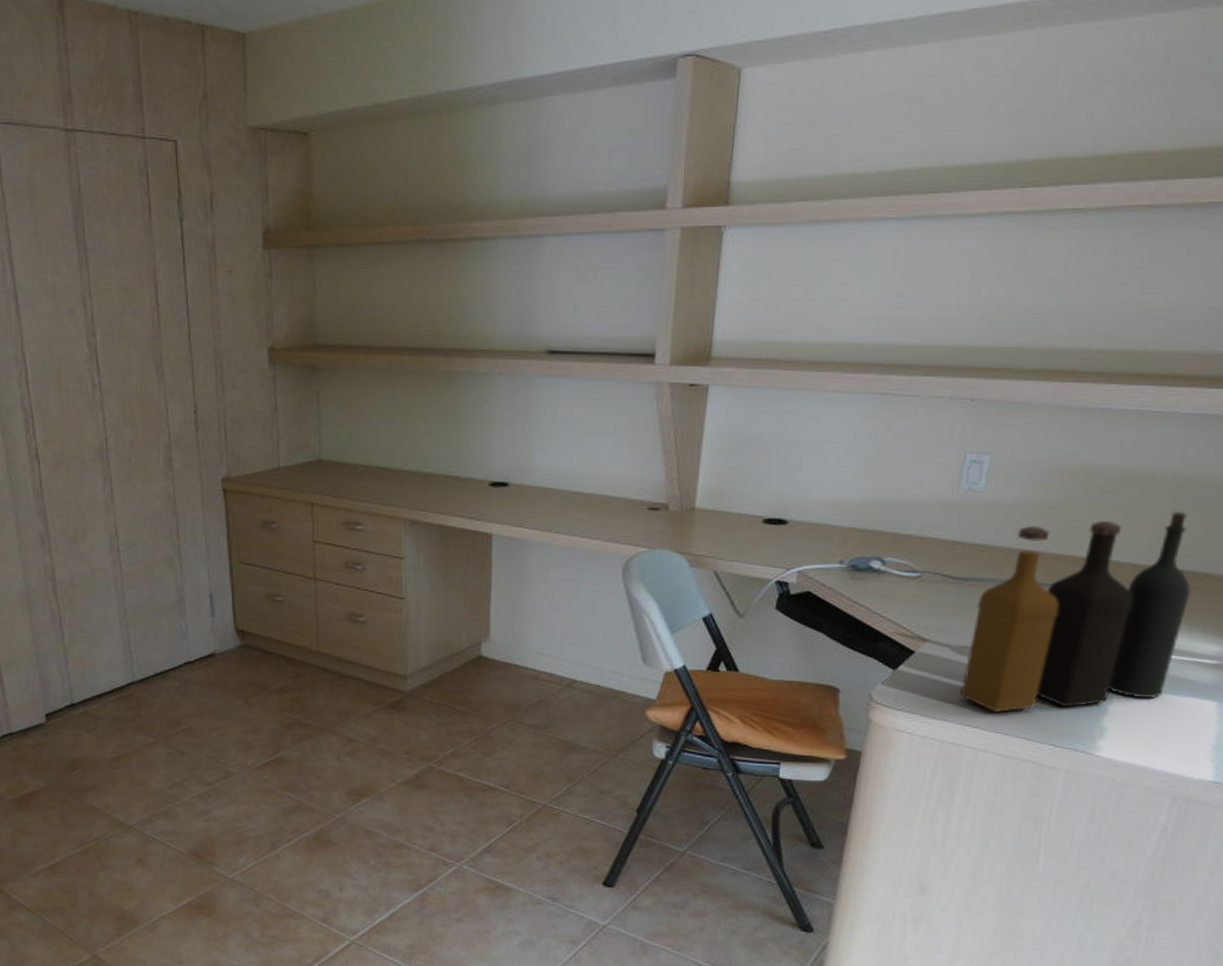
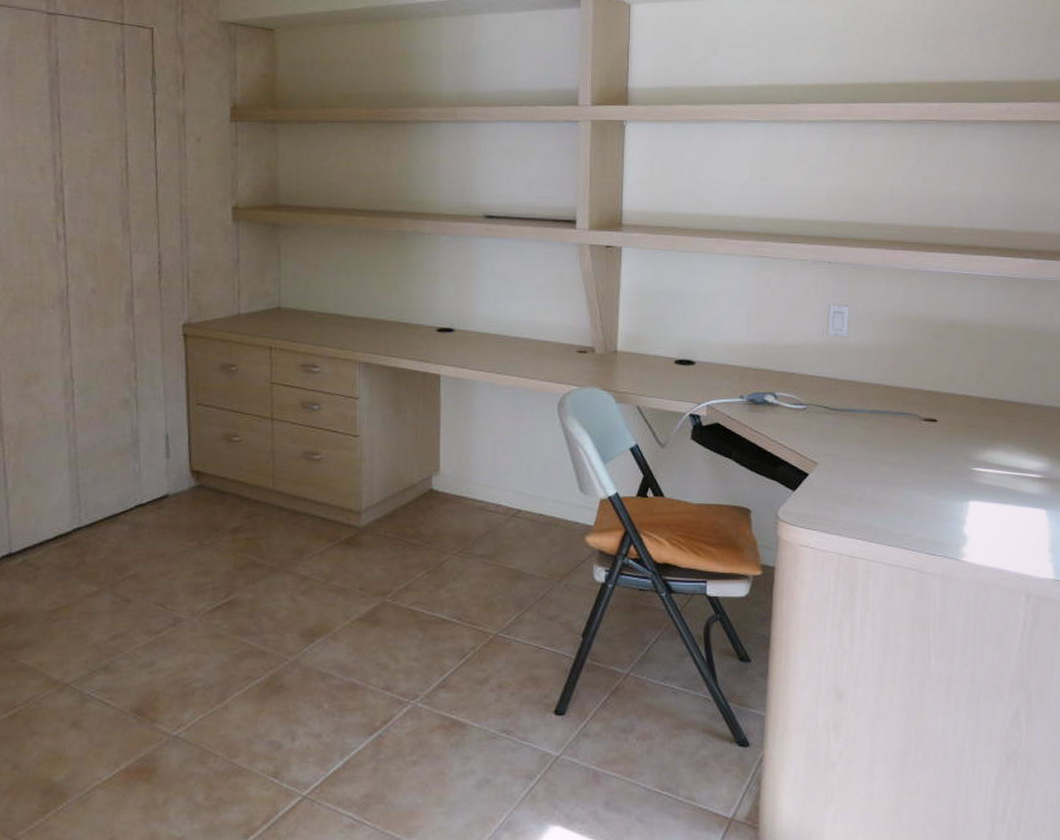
bottle: present [959,510,1192,714] -> none [848,352,1012,527]

